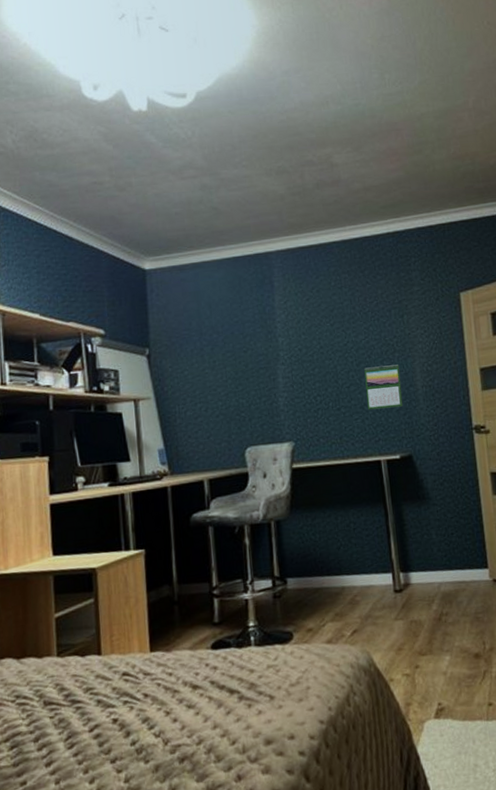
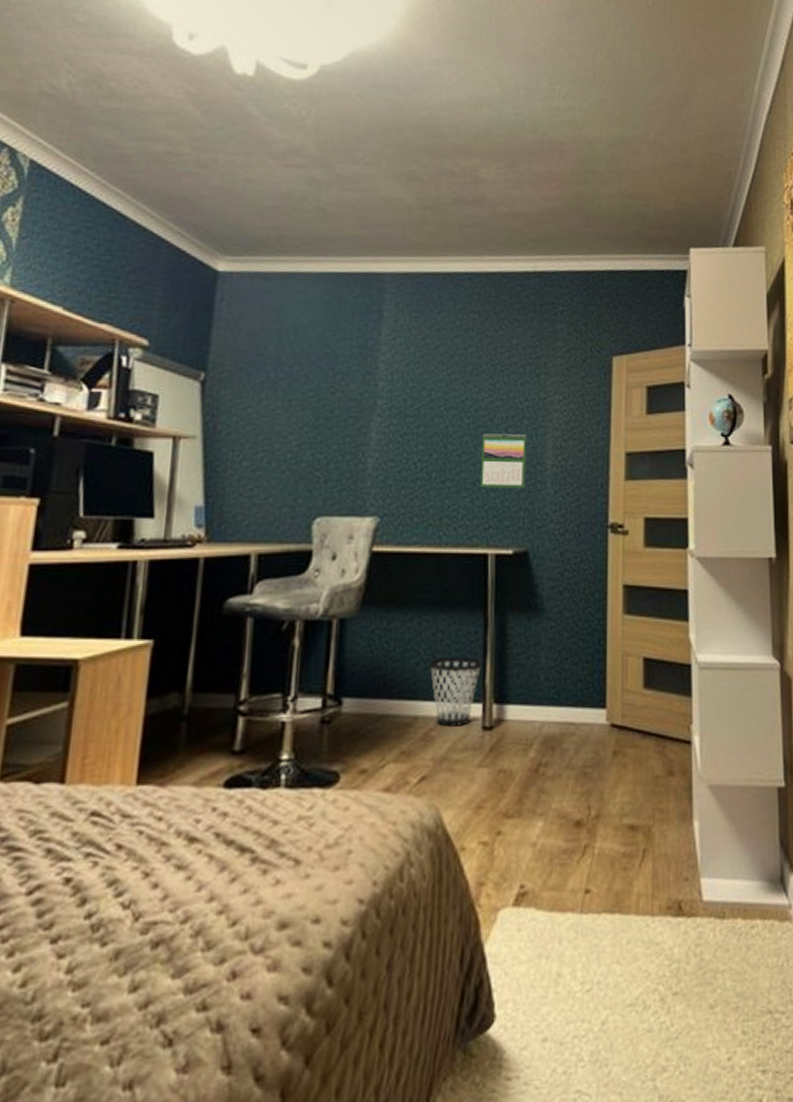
wastebasket: none [347,539,388,593] -> present [429,656,483,727]

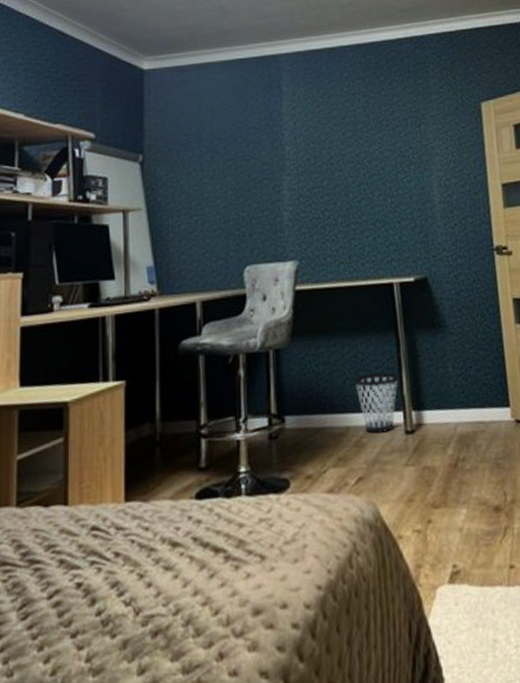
calendar: present [479,433,527,489] -> none [377,178,418,227]

